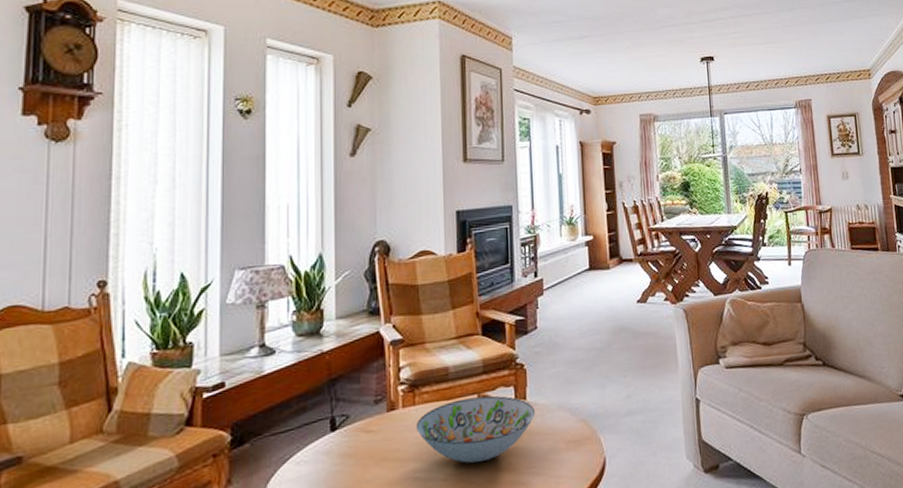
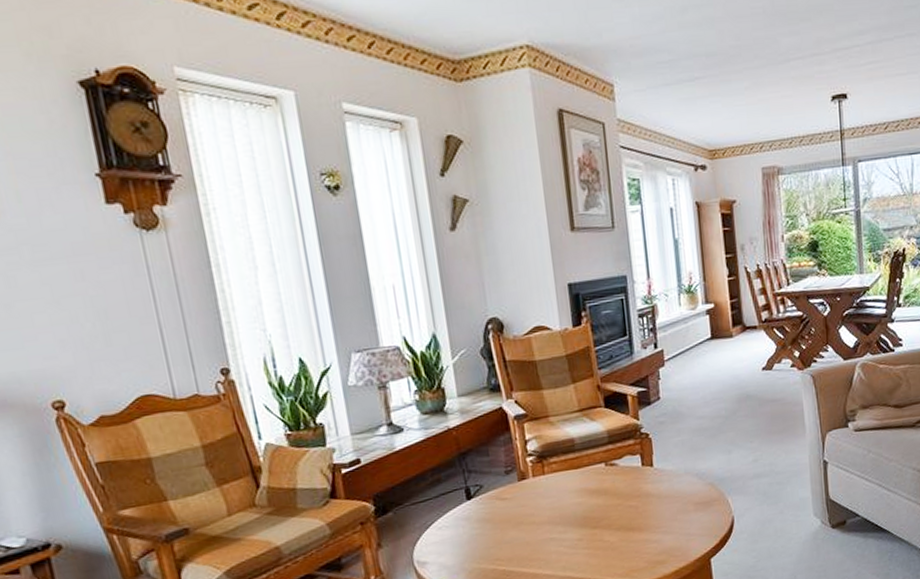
decorative bowl: present [416,395,536,463] -> none [547,463,663,525]

